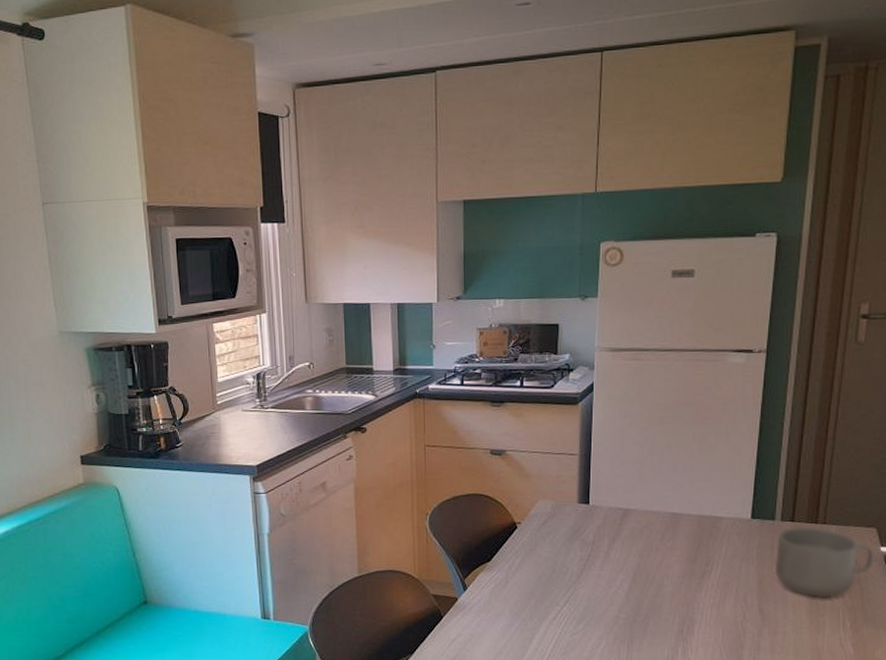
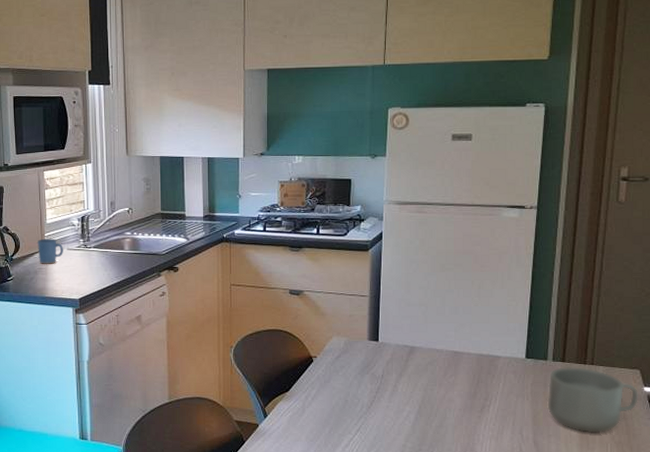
mug: none [207,398,238,428] -> present [36,238,63,264]

